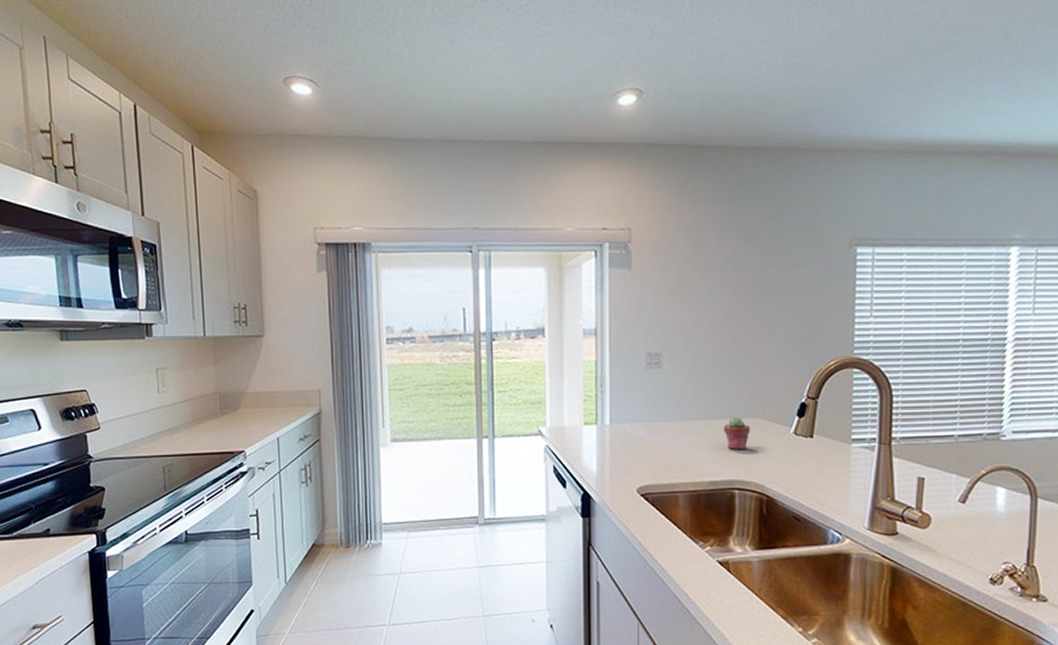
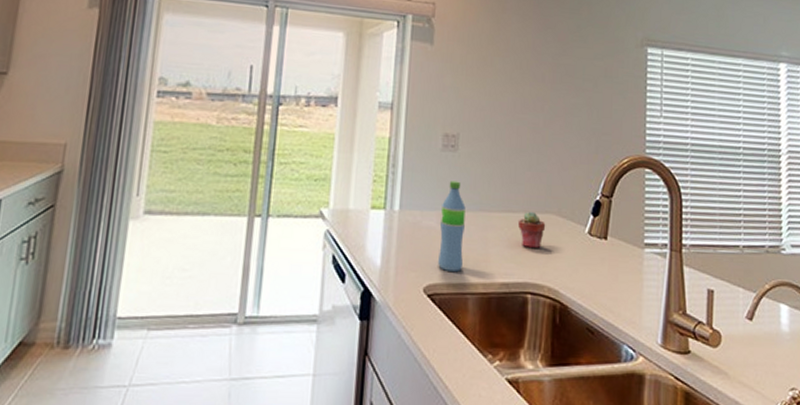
water bottle: none [649,395,672,475] -> present [438,181,466,273]

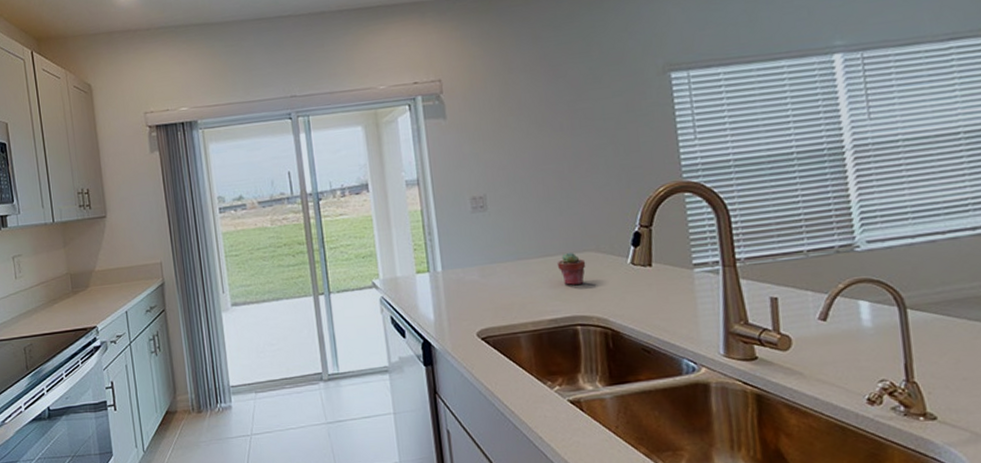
water bottle: present [438,181,466,273] -> none [481,237,510,317]

